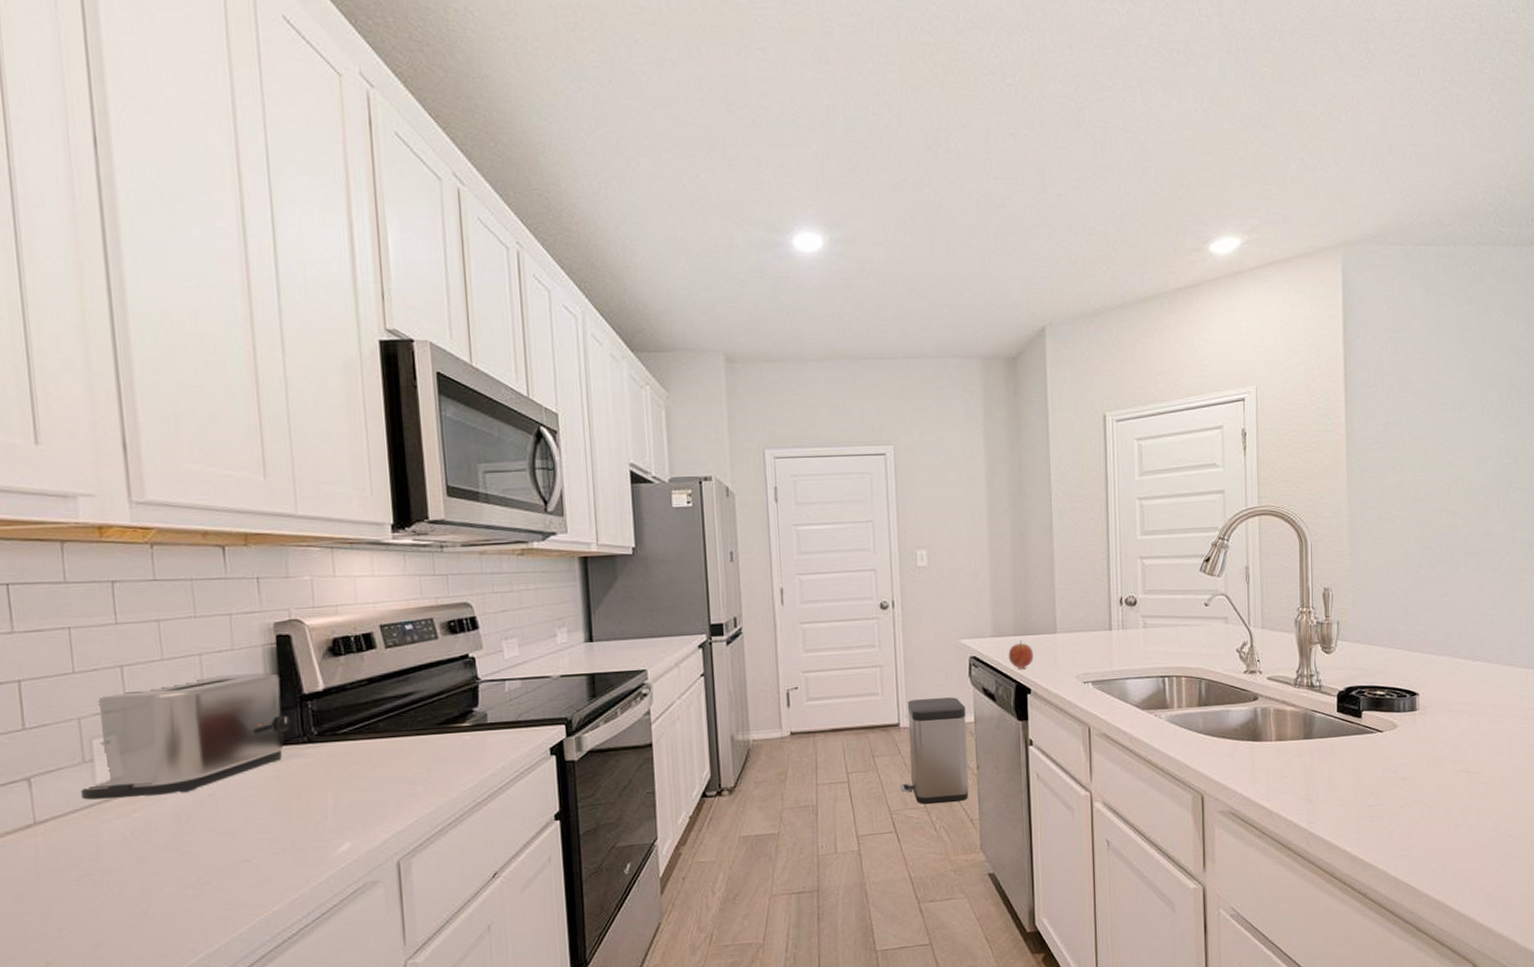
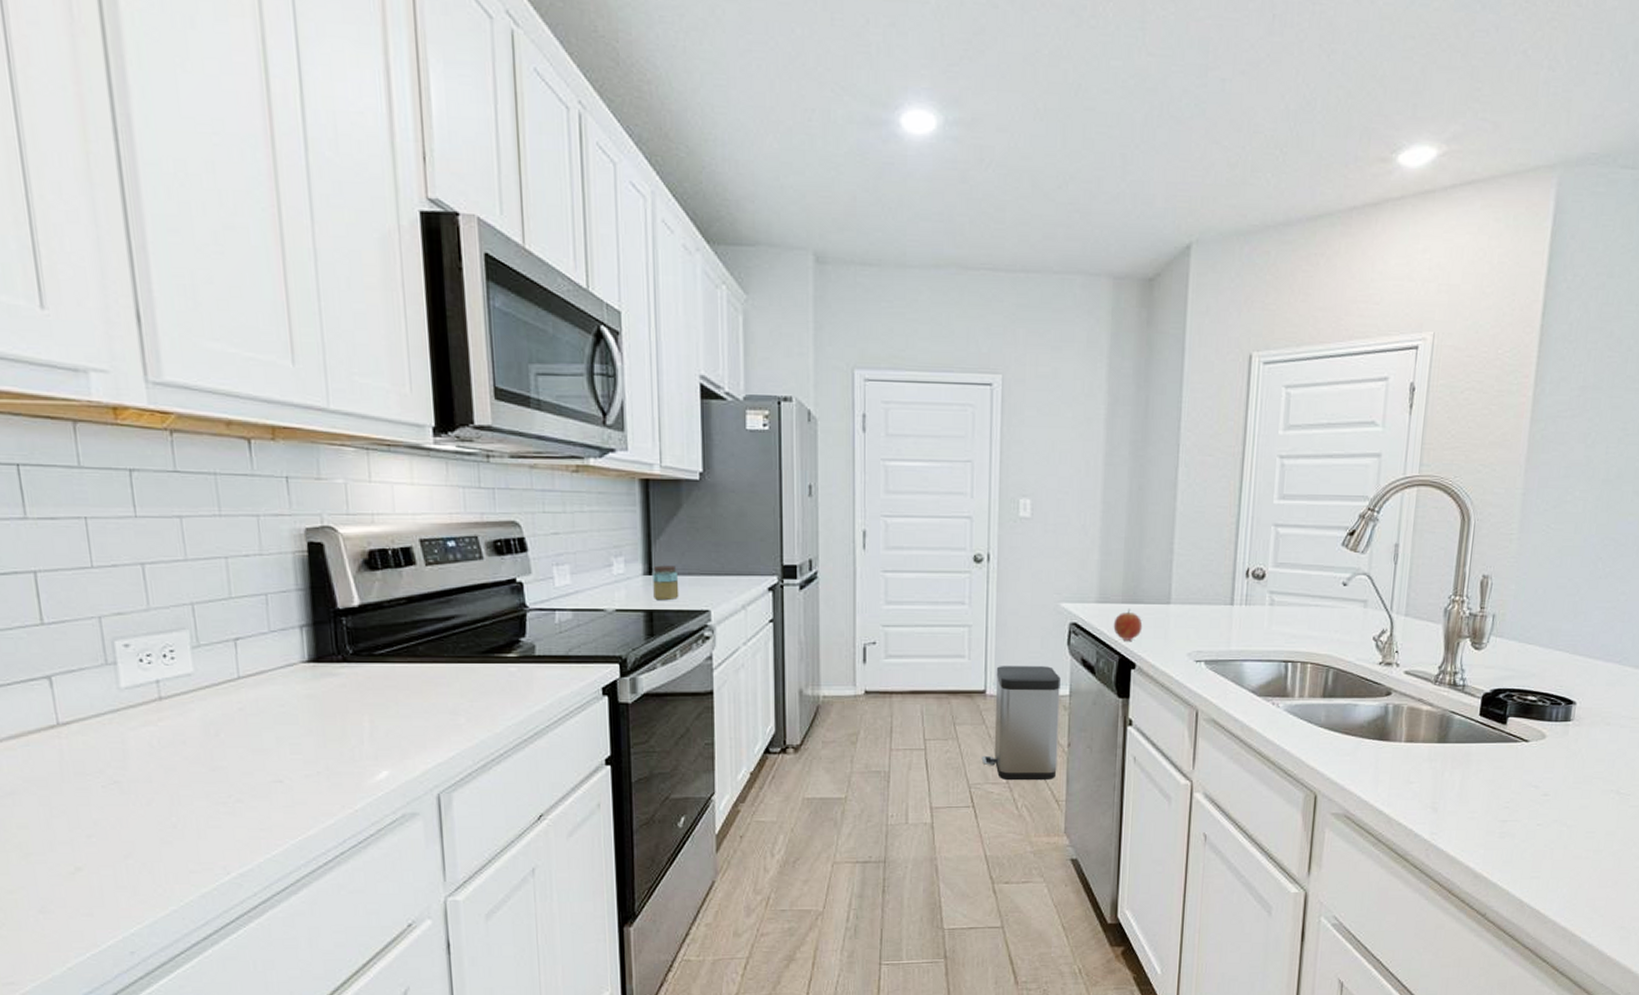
toaster: present [80,672,291,800] -> none [103,581,325,706]
peanut butter: none [592,632,618,665] -> present [651,565,679,601]

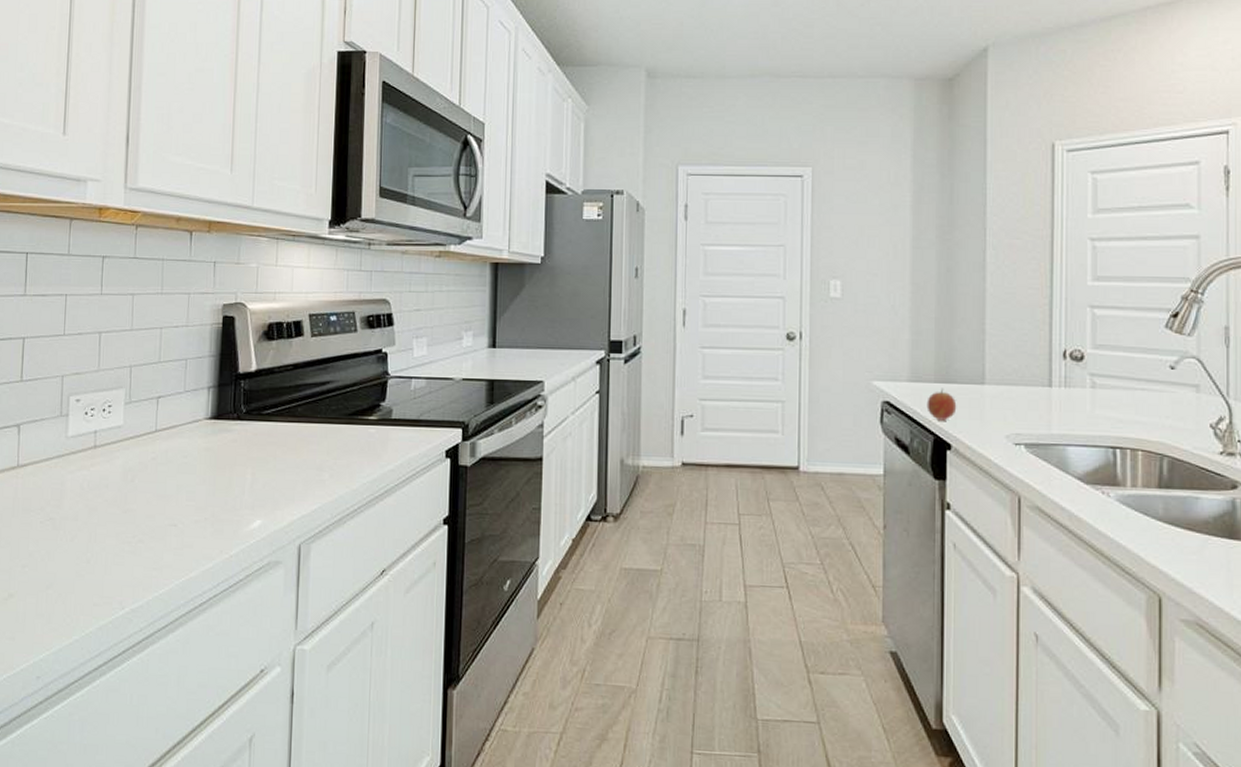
peanut butter: present [651,565,679,601] -> none [495,339,518,372]
pedal bin: present [981,666,1061,779] -> none [795,442,874,563]

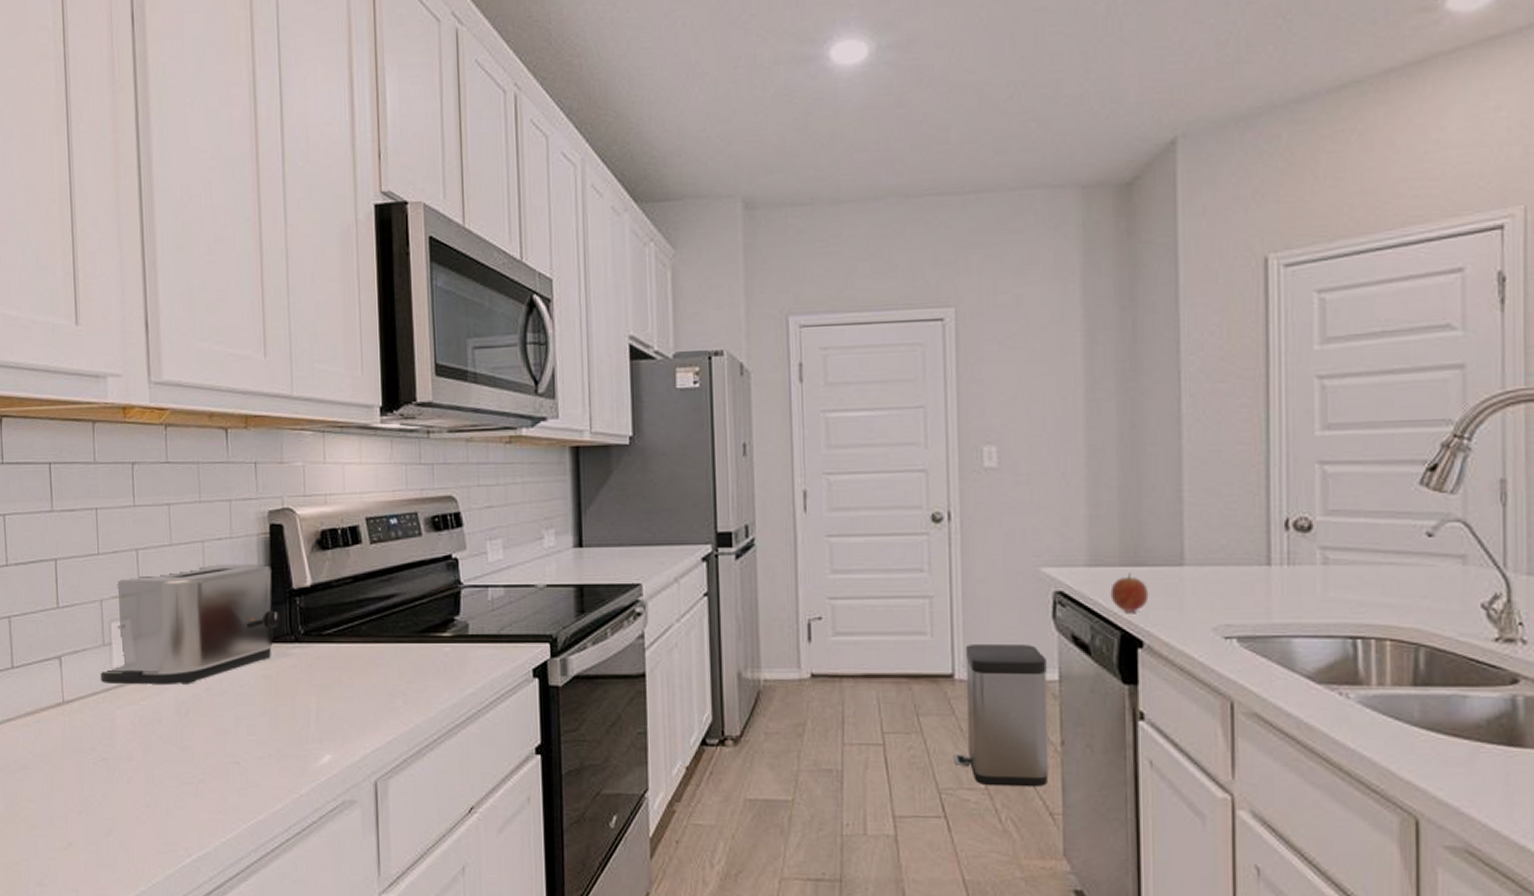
toaster: none [54,348,226,454] -> present [100,564,281,686]
pedal bin: none [795,442,874,563] -> present [952,644,1049,786]

